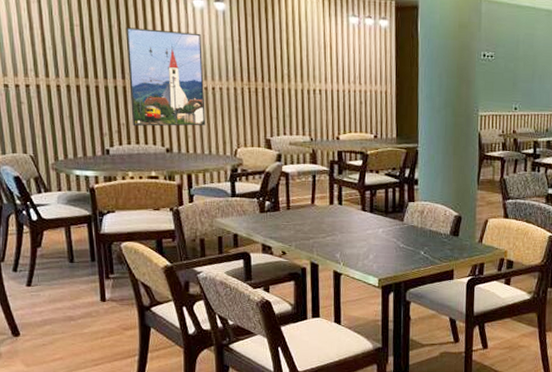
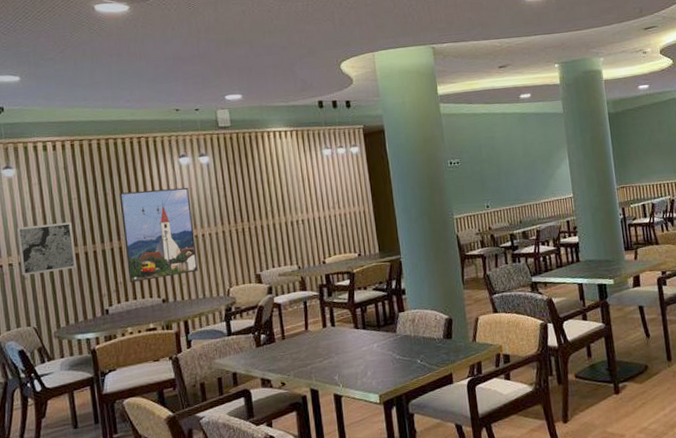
wall art: none [12,47,77,101] -> present [16,222,76,276]

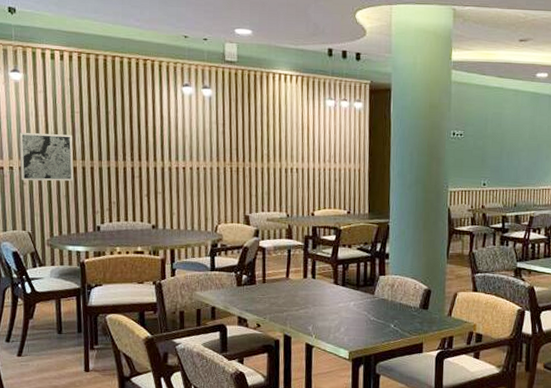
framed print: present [119,187,198,283] -> none [120,113,190,205]

